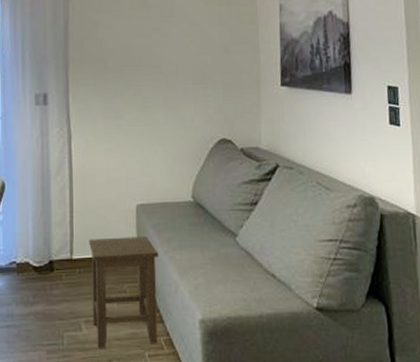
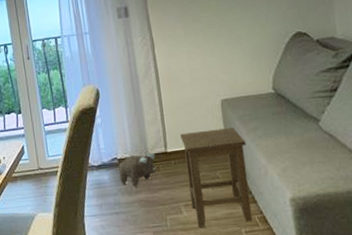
plush toy: none [17,260,59,297] -> present [118,153,157,187]

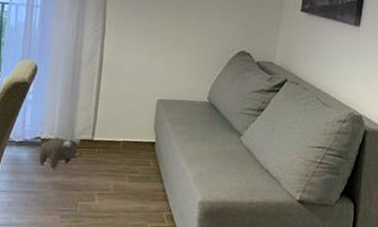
stool: present [180,128,253,227] -> none [105,124,172,218]

